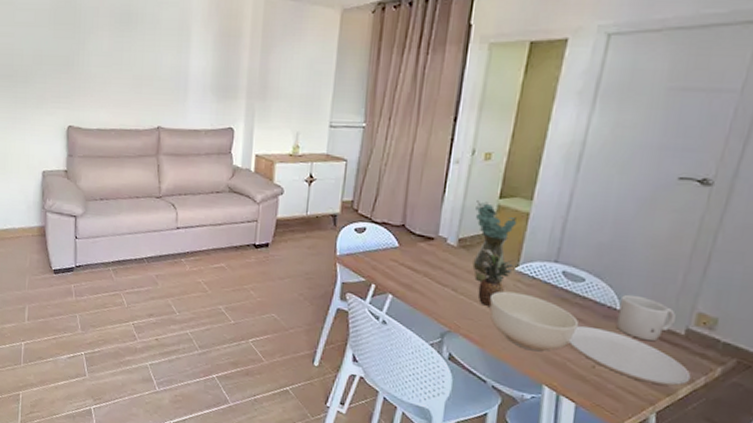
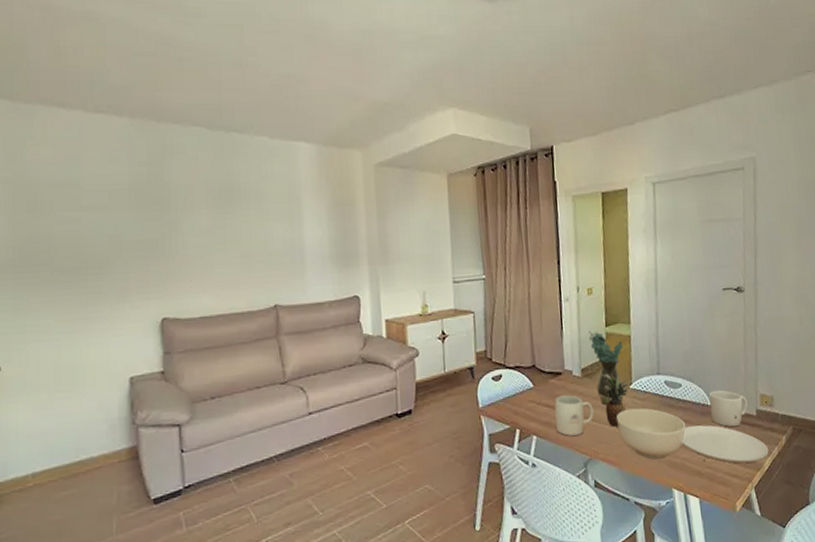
mug: none [415,261,464,306] -> present [554,395,594,437]

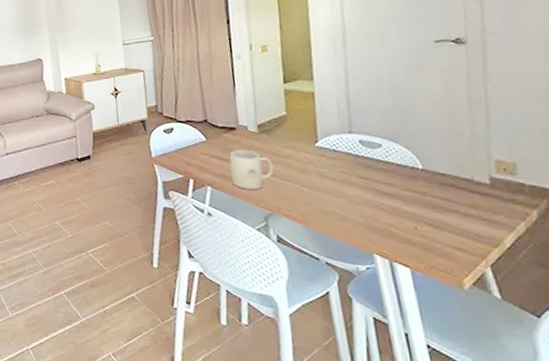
vase: present [589,331,623,406] -> none [265,88,306,162]
fruit: present [602,373,631,427] -> none [282,130,317,184]
bowl: present [615,408,686,460] -> none [299,166,390,221]
plate: present [681,425,769,464] -> none [384,189,512,236]
mug: present [709,390,748,428] -> none [419,152,477,195]

